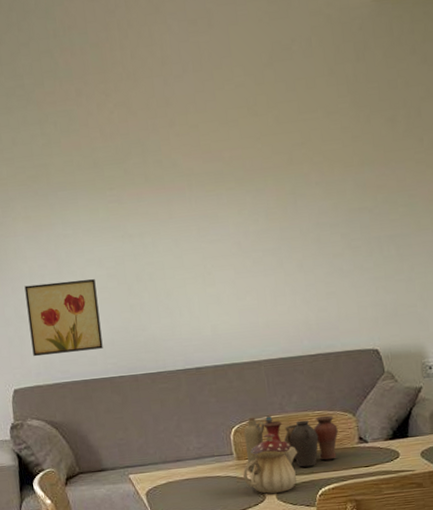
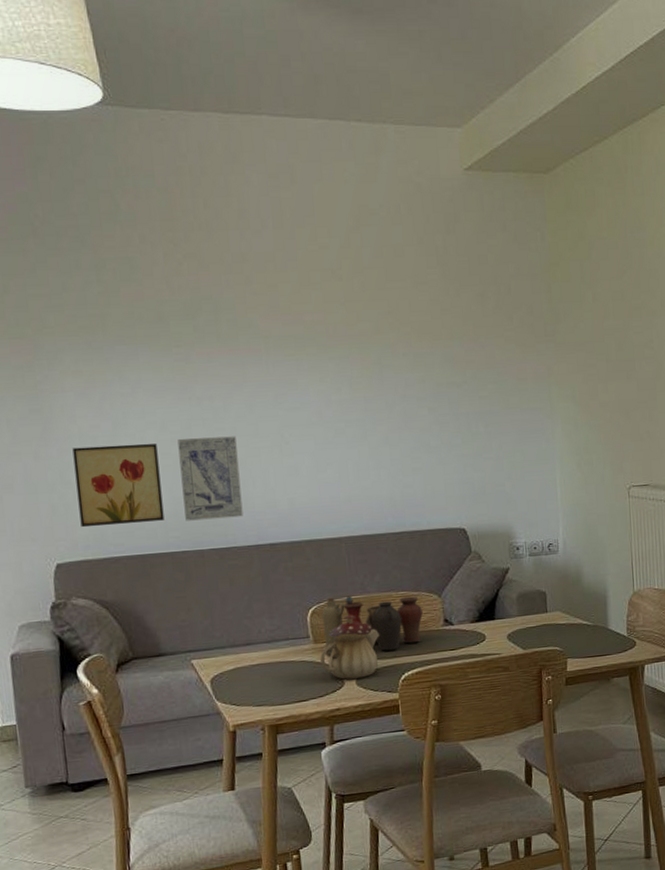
wall art: none [113,269,172,349] -> present [177,436,244,521]

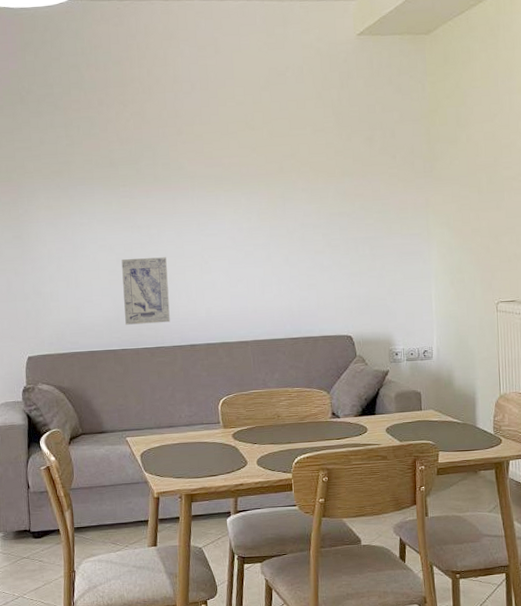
wall art: present [72,443,165,528] -> none [43,262,110,329]
teapot: present [320,615,379,680] -> none [228,406,277,460]
vase: present [321,595,423,651] -> none [230,389,314,437]

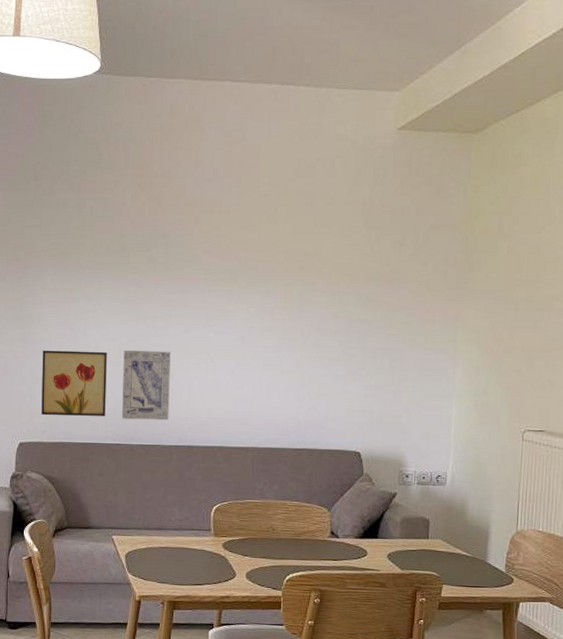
wall art: none [43,262,110,329] -> present [41,350,107,416]

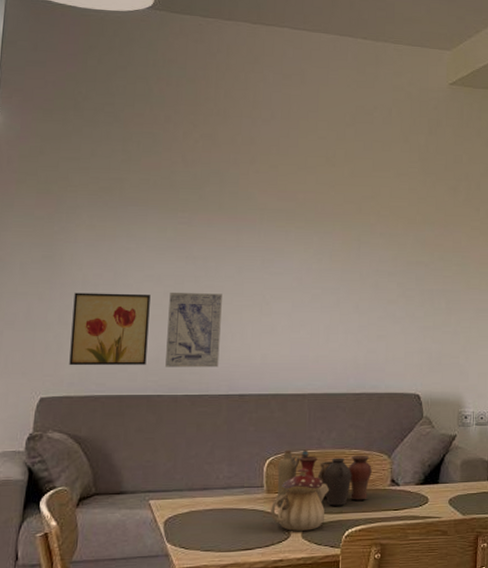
teapot: none [218,516,271,573] -> present [271,468,329,531]
vase: none [223,498,312,553] -> present [277,449,372,506]

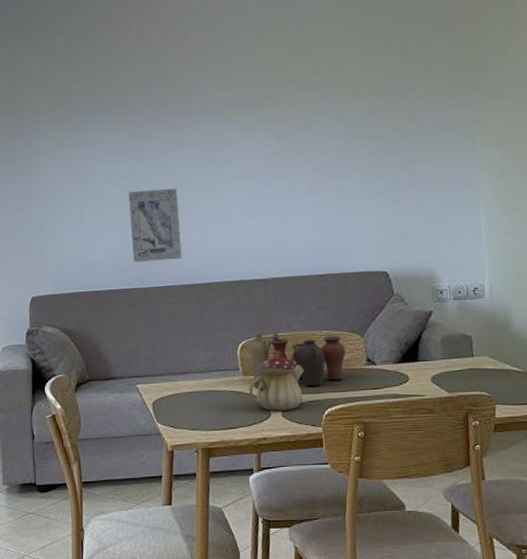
wall art: present [69,292,151,366] -> none [46,196,117,267]

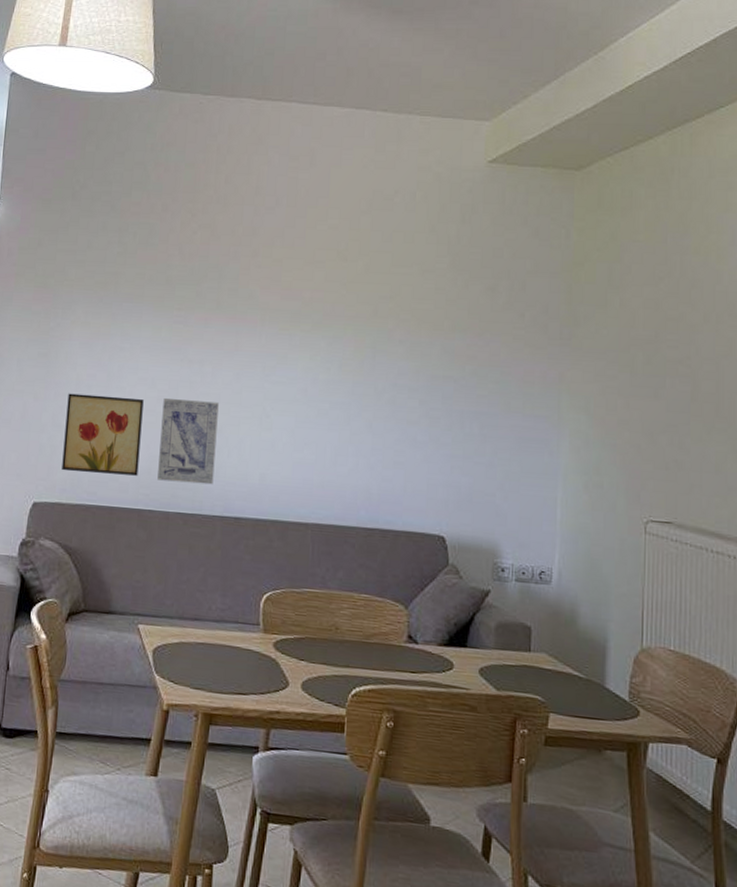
wall art: none [46,196,117,267] -> present [62,393,144,476]
teapot: present [249,350,304,411] -> none [267,609,334,683]
vase: present [250,332,346,386] -> none [275,586,385,659]

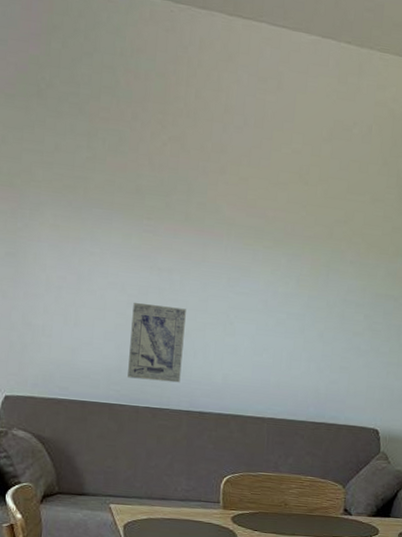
wall art: present [62,393,144,476] -> none [33,293,114,373]

